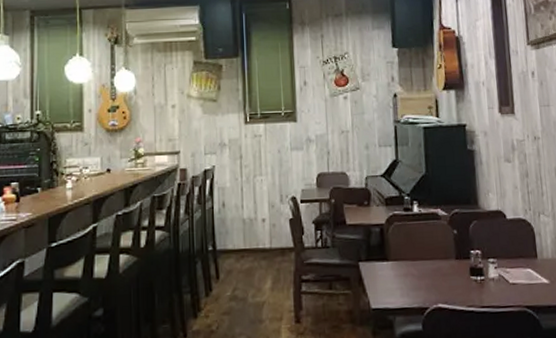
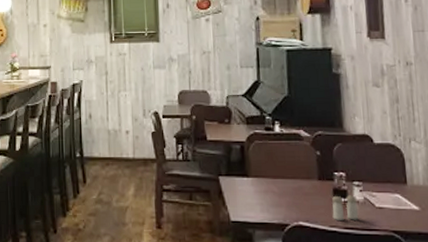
salt and pepper shaker: none [469,273,495,300] -> present [332,195,359,220]

